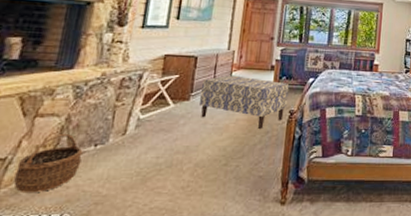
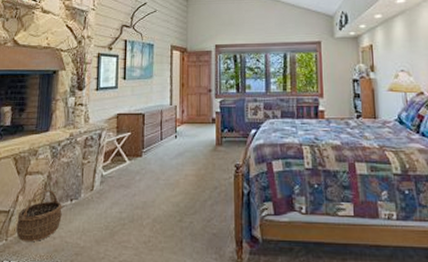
bench: present [199,75,289,129] -> none [150,130,232,184]

